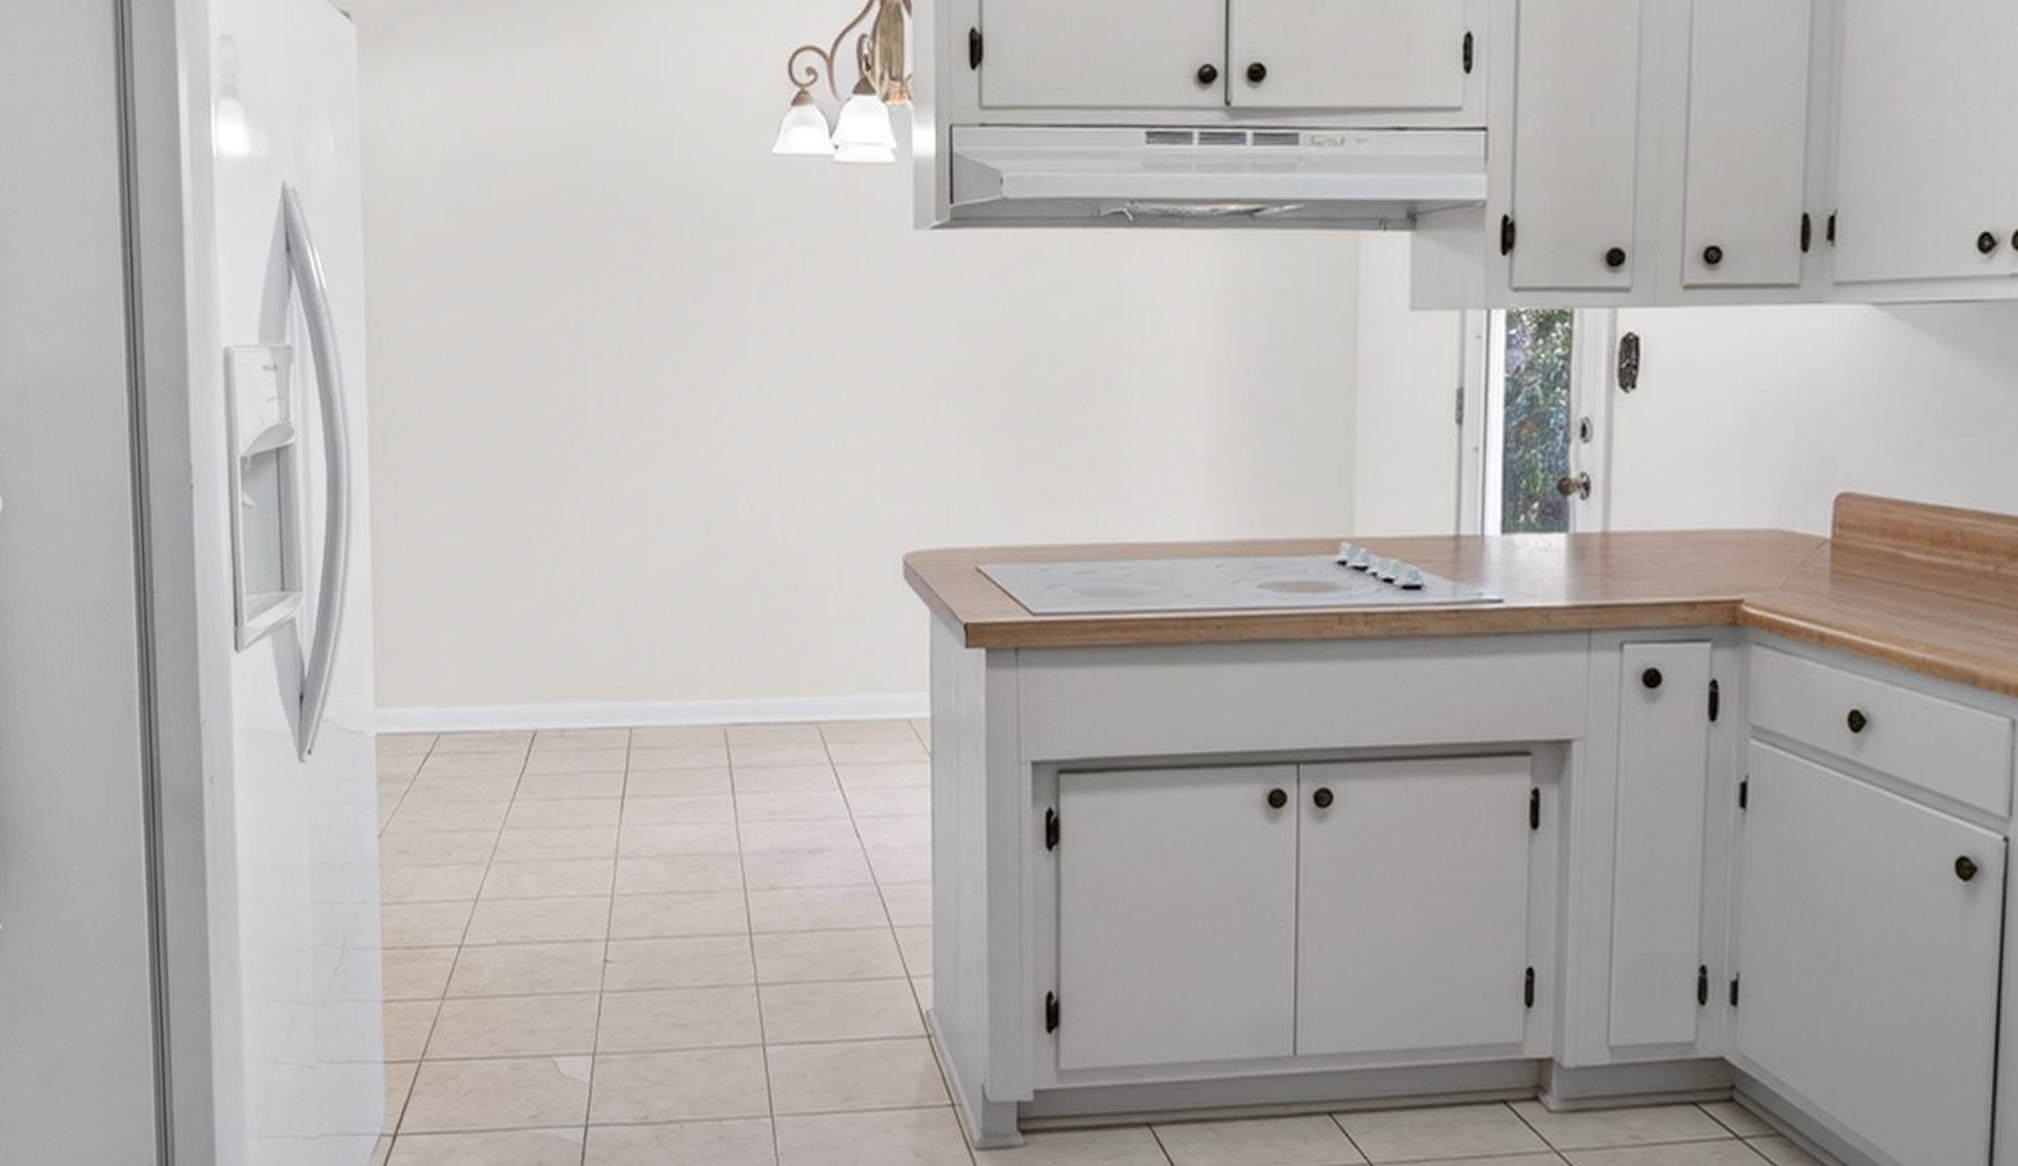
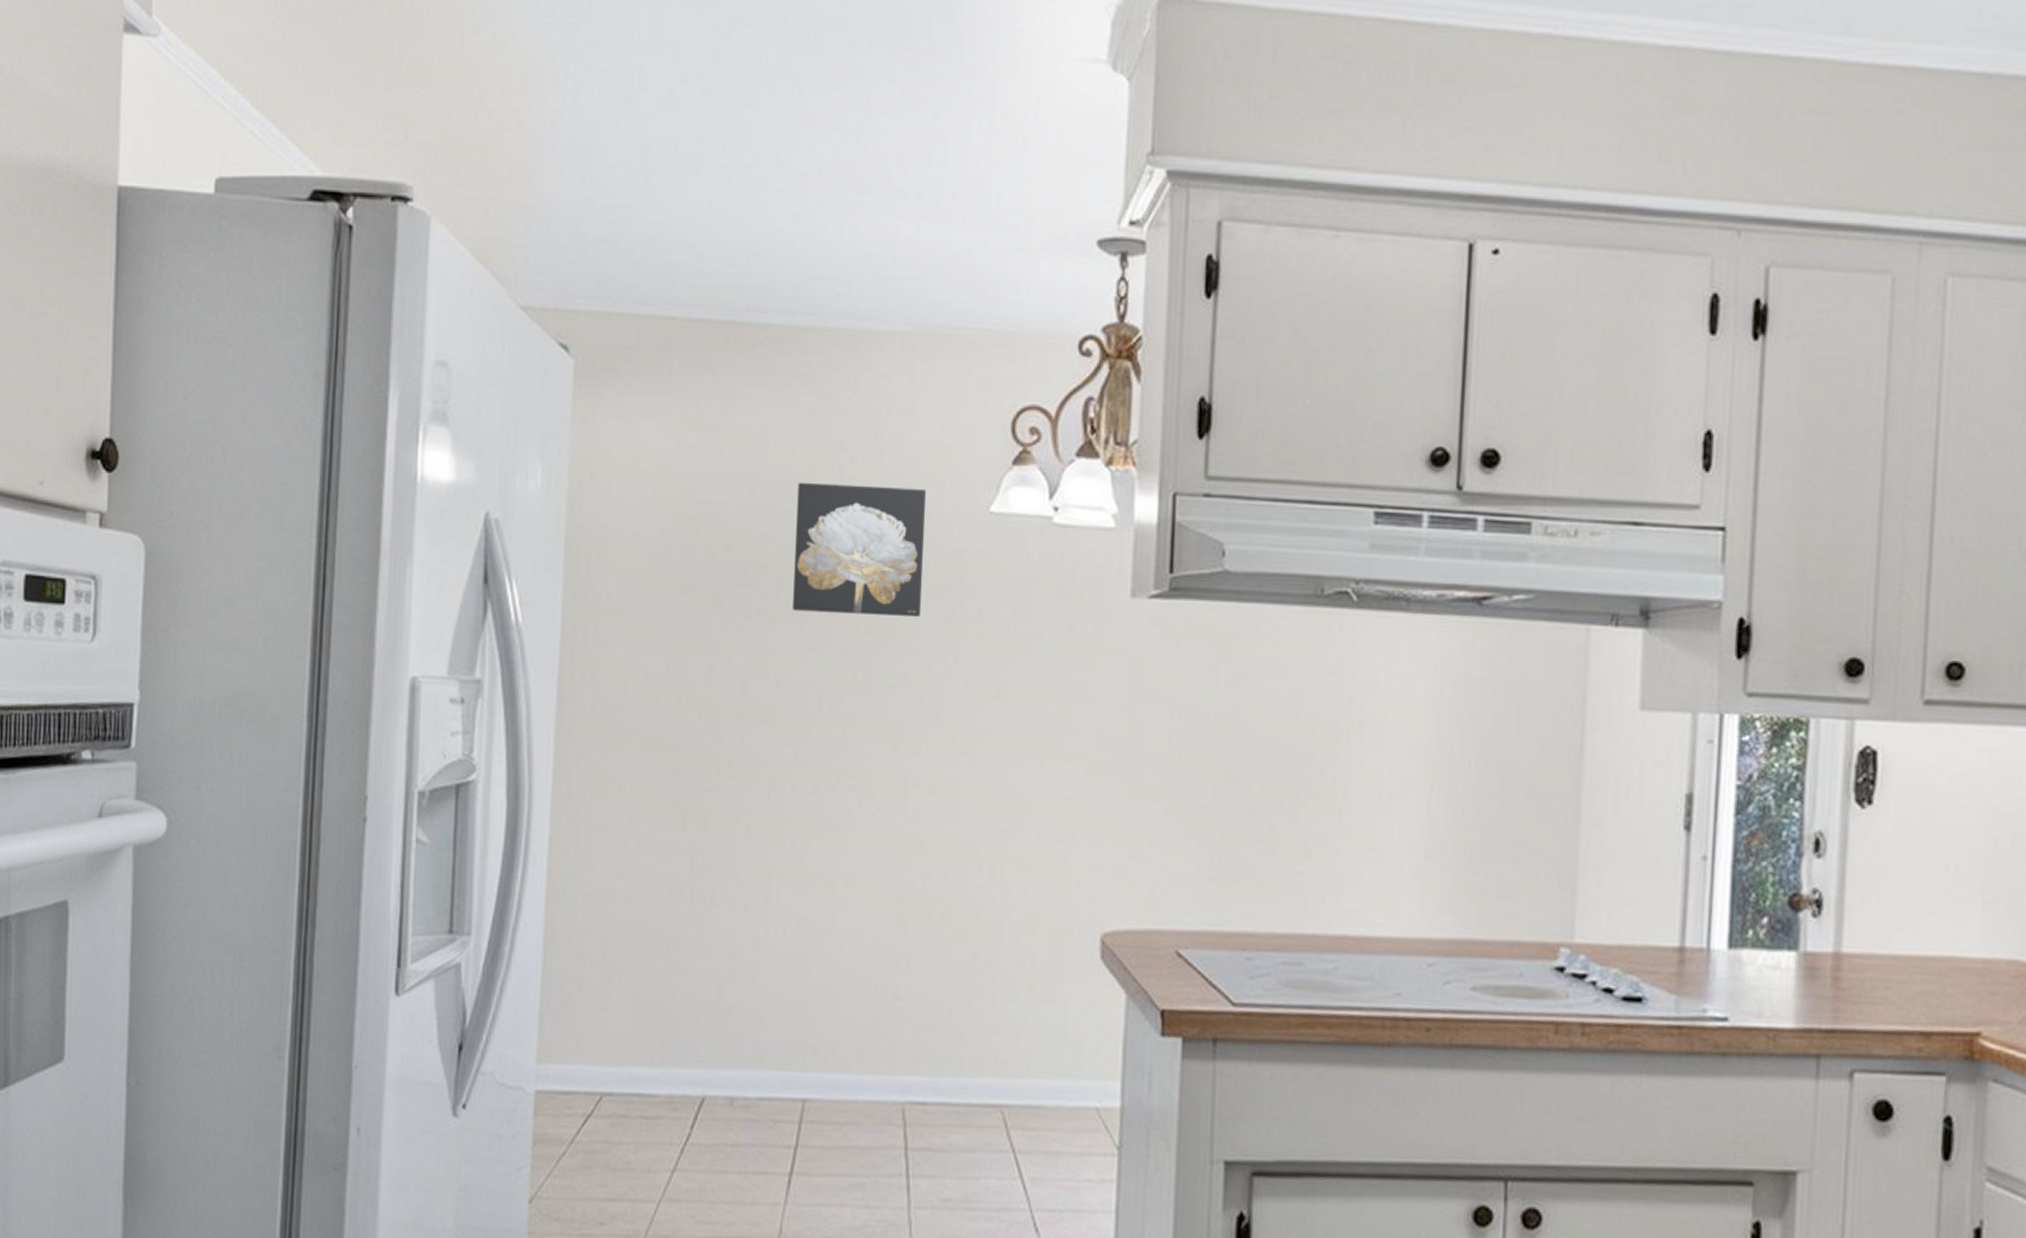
wall art: none [584,134,712,262] -> present [793,482,927,618]

